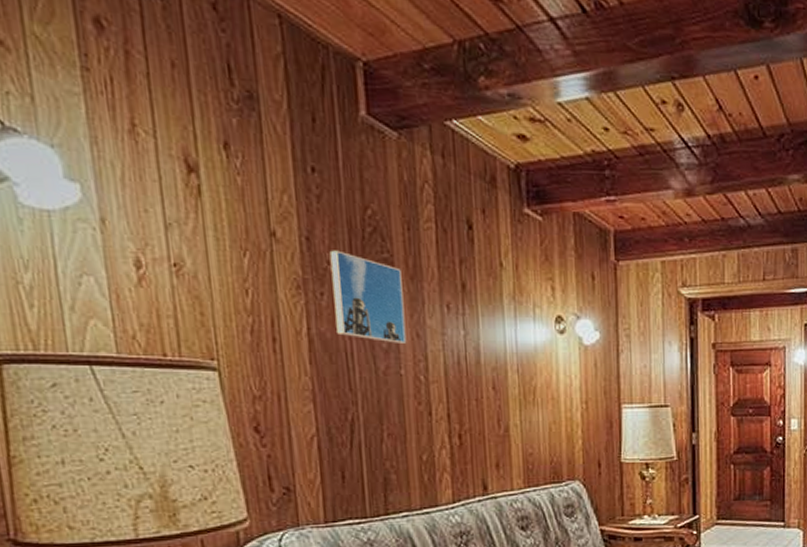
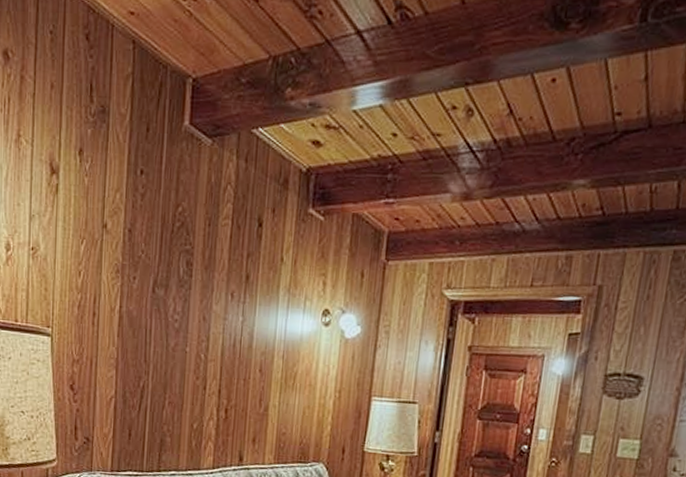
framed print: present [329,250,407,343] -> none [141,241,198,325]

